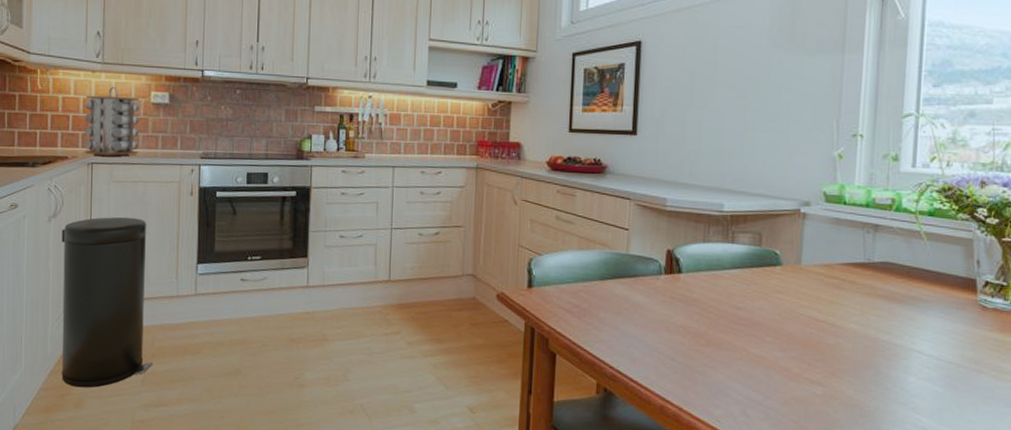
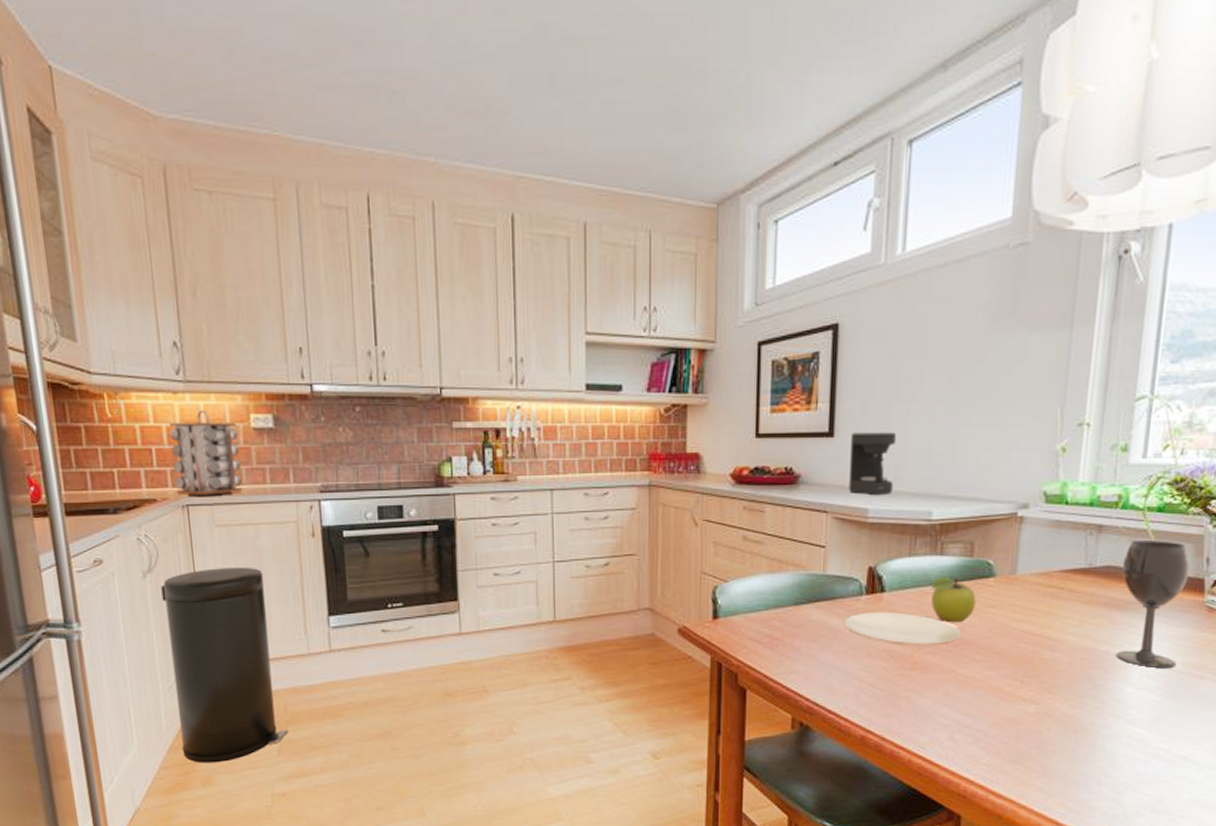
plate: none [645,290,752,325] -> present [844,612,962,646]
coffee maker: none [649,132,691,187] -> present [849,432,896,495]
fruit: none [723,262,765,306] -> present [931,576,976,623]
wine glass: none [897,240,962,361] -> present [1116,540,1190,668]

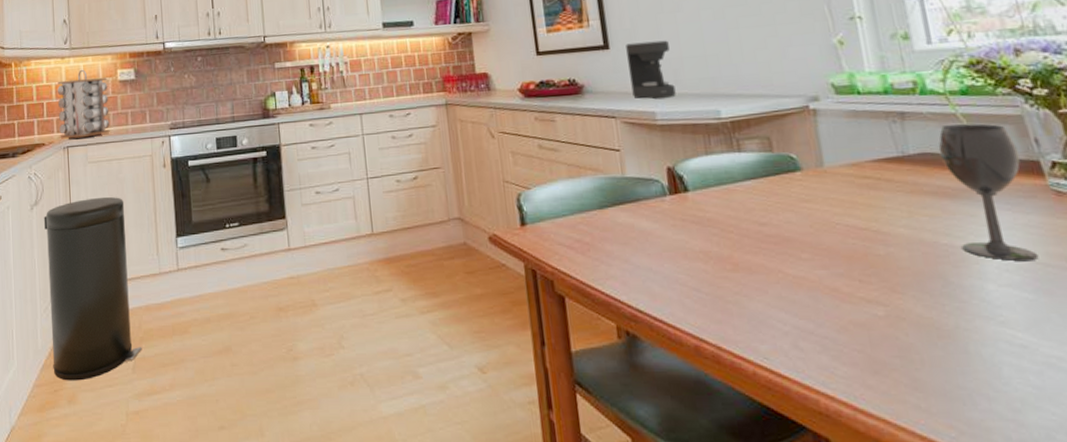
plate: present [844,612,962,646] -> none [652,211,780,246]
fruit: present [931,576,976,623] -> none [735,172,788,220]

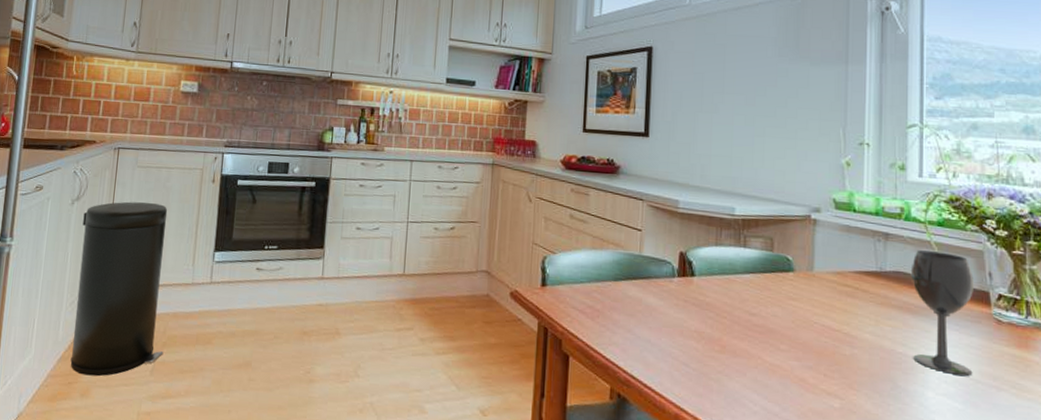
spice rack: present [57,69,110,140] -> none [112,74,170,143]
coffee maker: present [626,40,676,99] -> none [662,134,702,189]

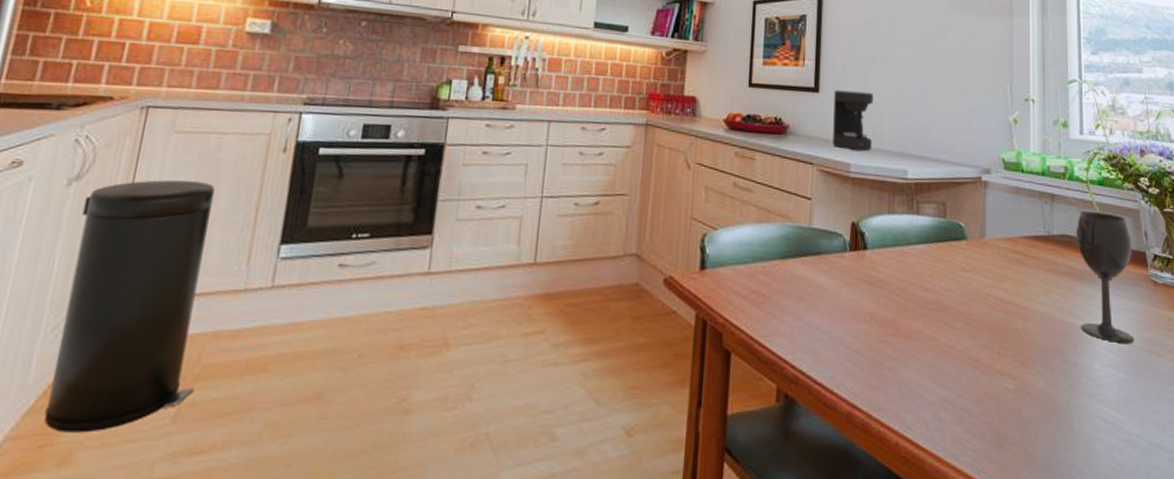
coffee maker: none [662,134,702,189] -> present [833,90,873,151]

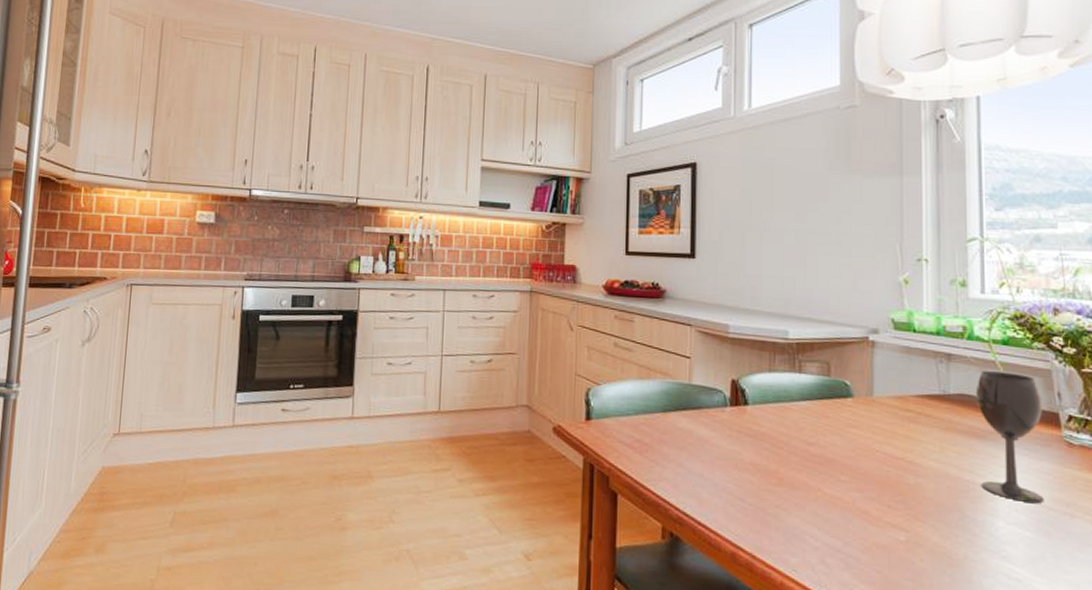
pedal bin: present [44,180,216,433] -> none [84,341,185,530]
coffee maker: present [833,90,873,151] -> none [710,255,751,313]

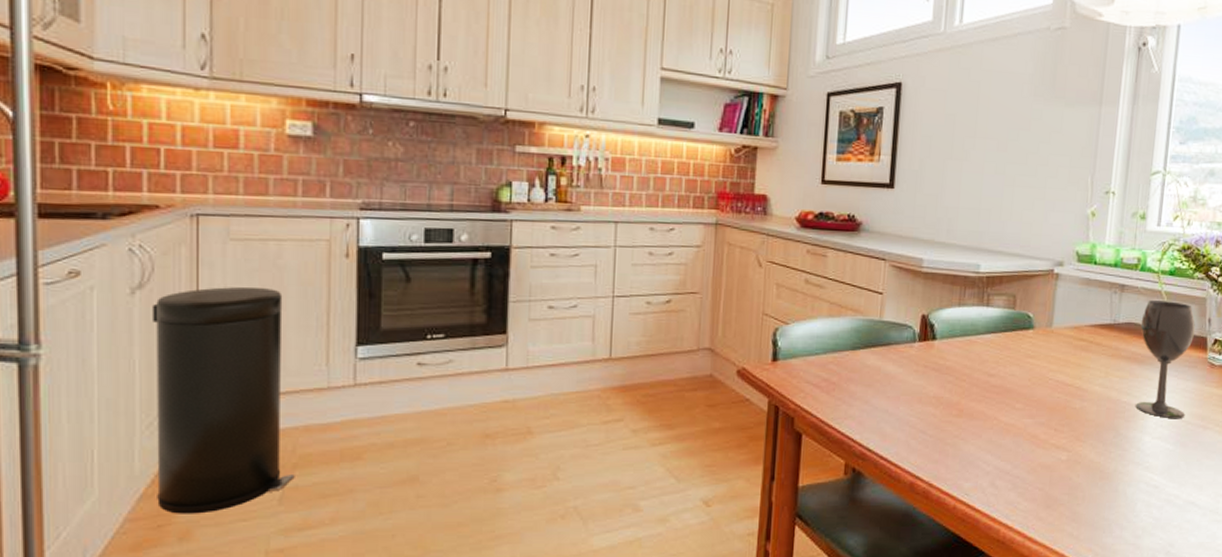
pedal bin: none [84,341,185,530] -> present [153,286,295,514]

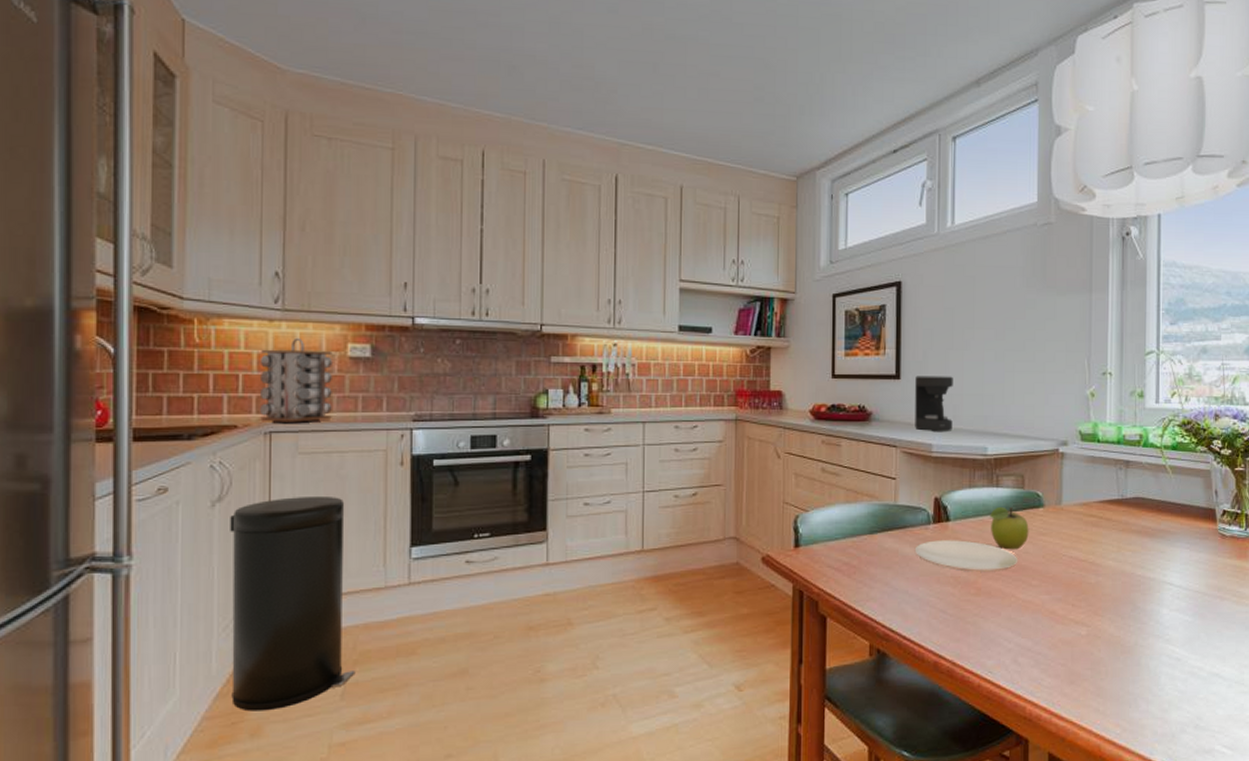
spice rack: none [184,110,269,207] -> present [259,337,333,424]
plate: none [897,359,1004,393] -> present [914,540,1018,572]
coffee maker: none [906,185,950,246] -> present [915,376,953,431]
fruit: none [977,326,1017,372] -> present [990,506,1029,550]
wine glass: present [1136,300,1195,418] -> none [1148,475,1202,590]

